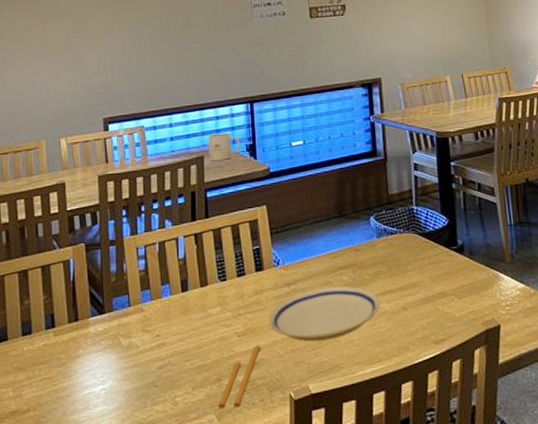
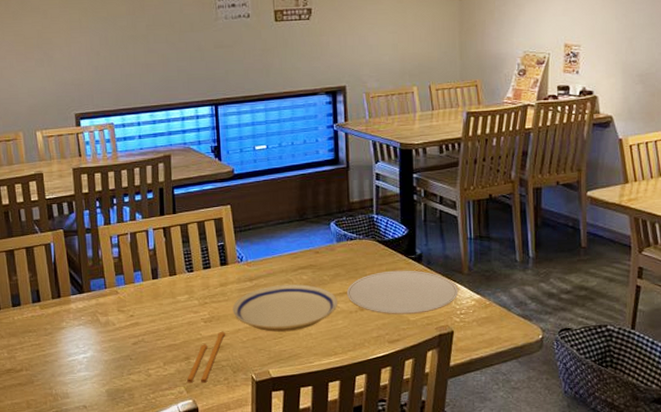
mug: present [207,132,240,161] -> none [174,134,205,160]
plate: none [388,262,503,312] -> present [346,270,459,315]

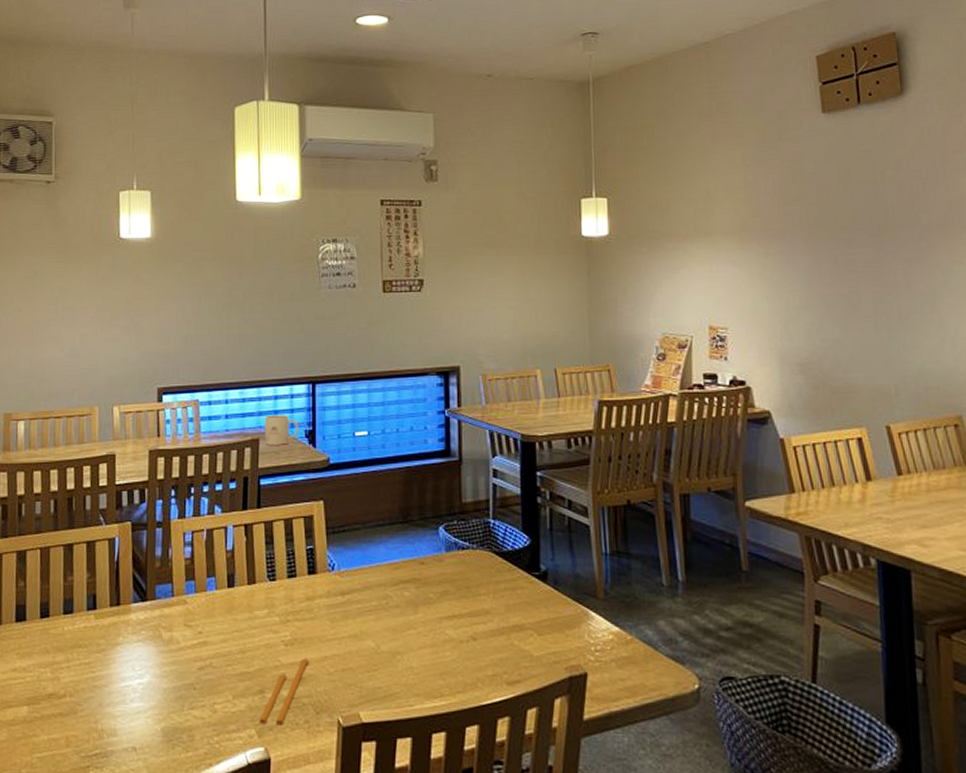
mug: none [174,134,205,160] -> present [264,415,299,445]
plate: present [232,284,337,332] -> none [319,602,445,663]
plate: present [346,270,459,315] -> none [456,590,593,649]

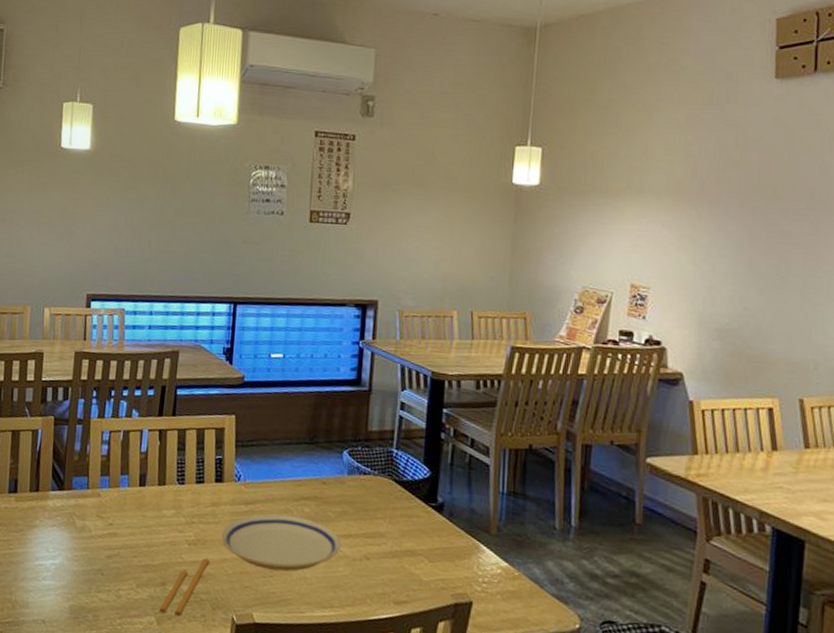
mug: present [264,415,299,445] -> none [184,329,218,360]
plate: none [319,602,445,663] -> present [221,514,341,572]

